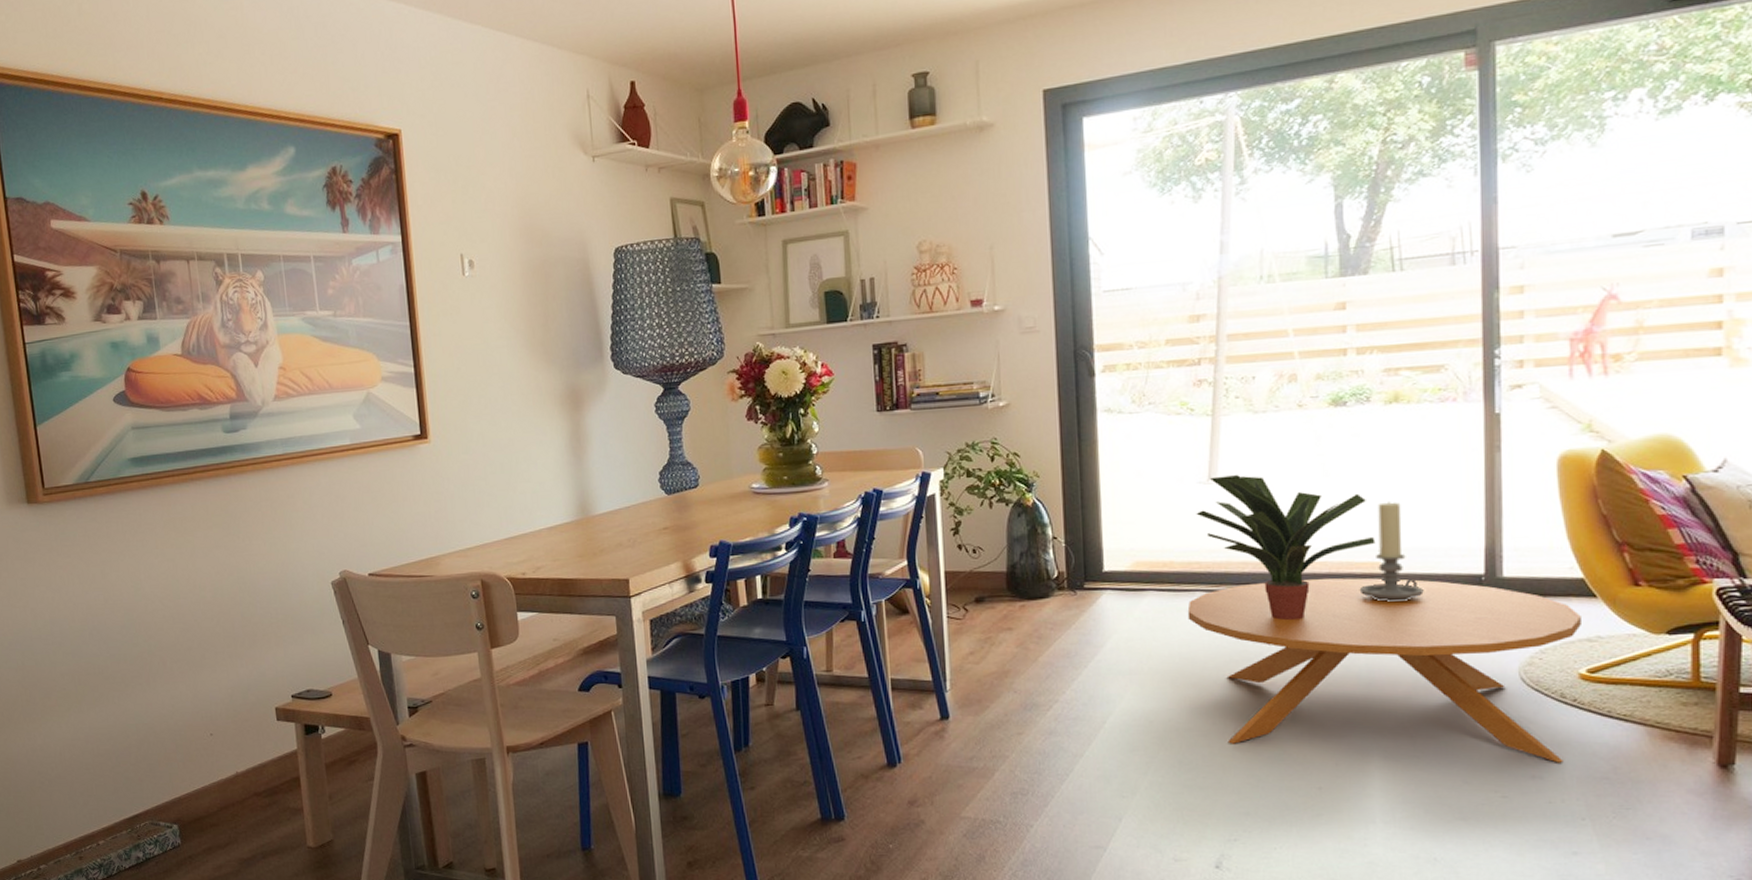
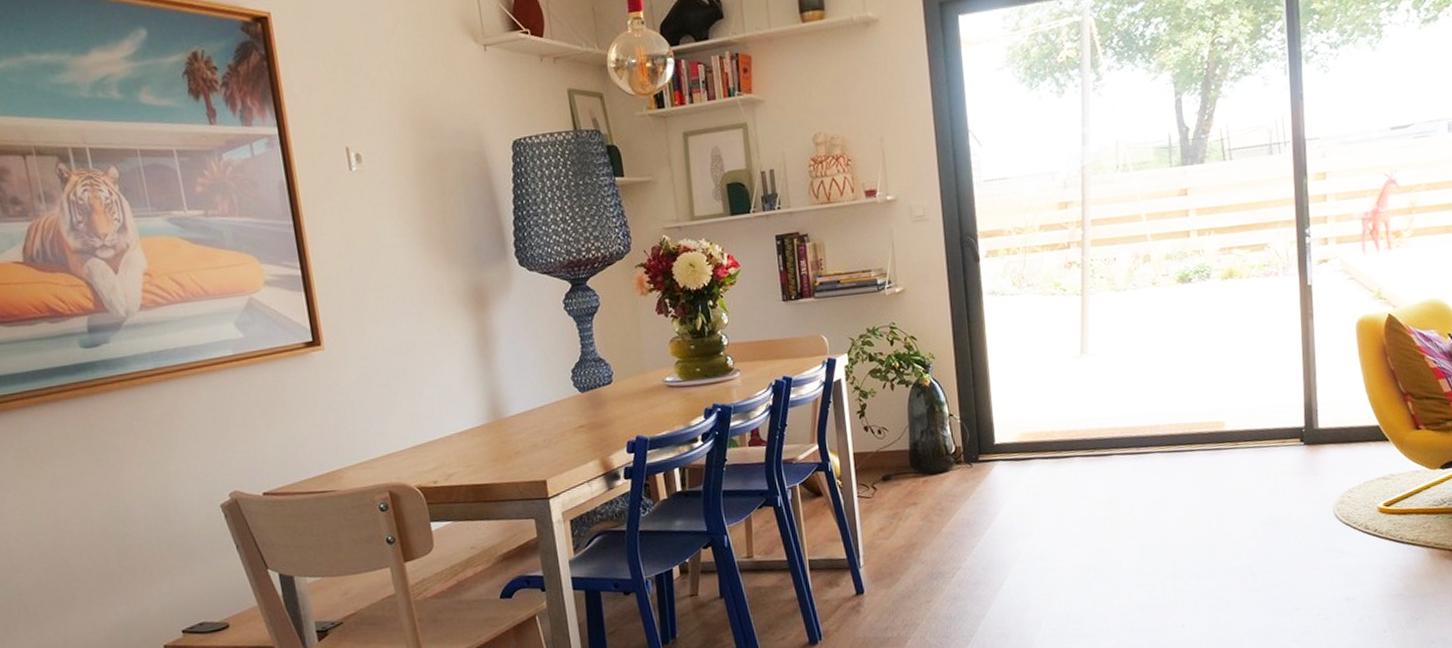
coffee table: present [1187,577,1581,763] -> none [1068,434,1378,594]
potted plant: present [1196,475,1376,621] -> none [1072,349,1219,479]
candle holder: present [1359,502,1424,602] -> none [1207,367,1258,456]

